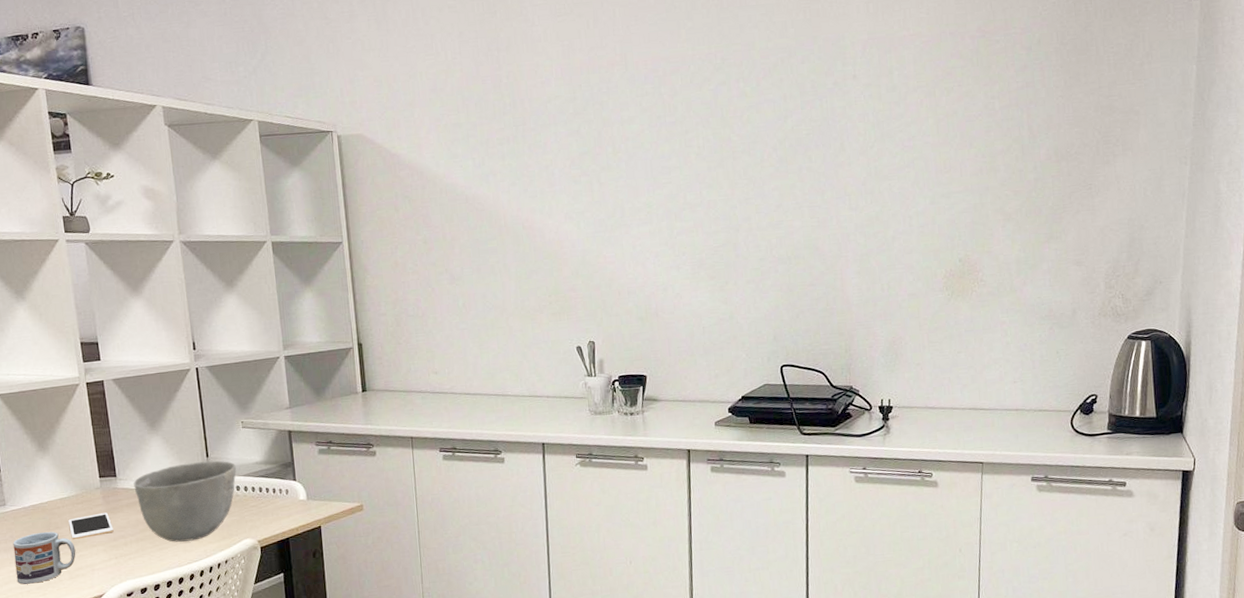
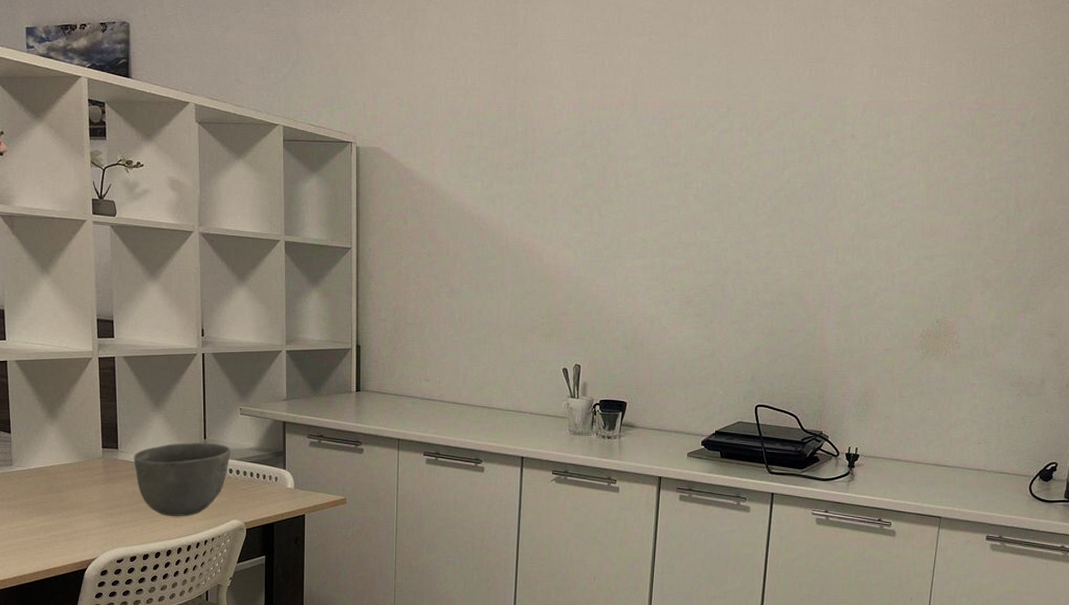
cup: present [13,531,76,584] -> none [15,494,73,542]
cell phone: present [68,513,114,540] -> none [69,482,111,504]

